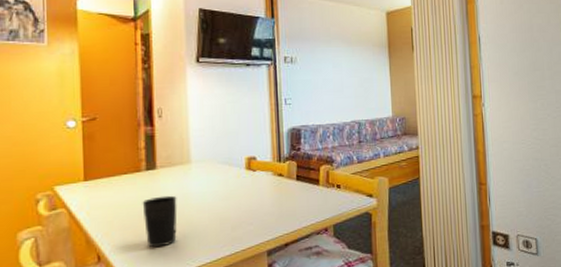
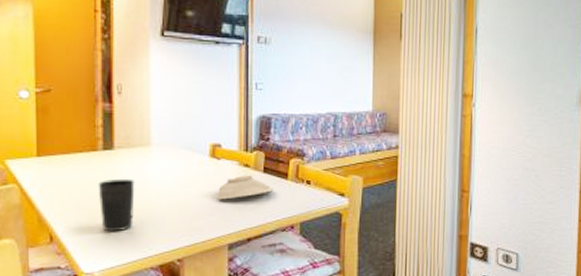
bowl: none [254,183,306,209] -> present [216,174,273,200]

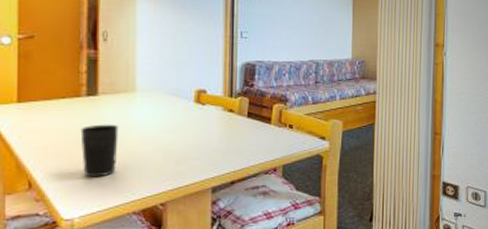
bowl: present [216,174,273,200] -> none [201,119,257,144]

